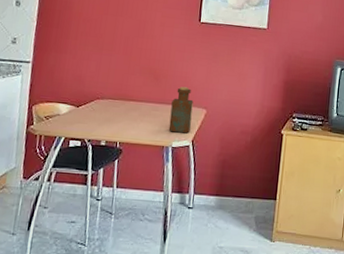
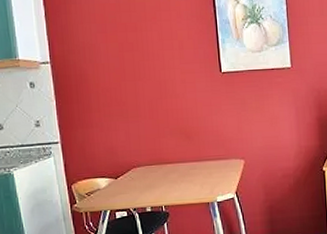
bottle: present [168,86,194,134] -> none [208,140,233,188]

